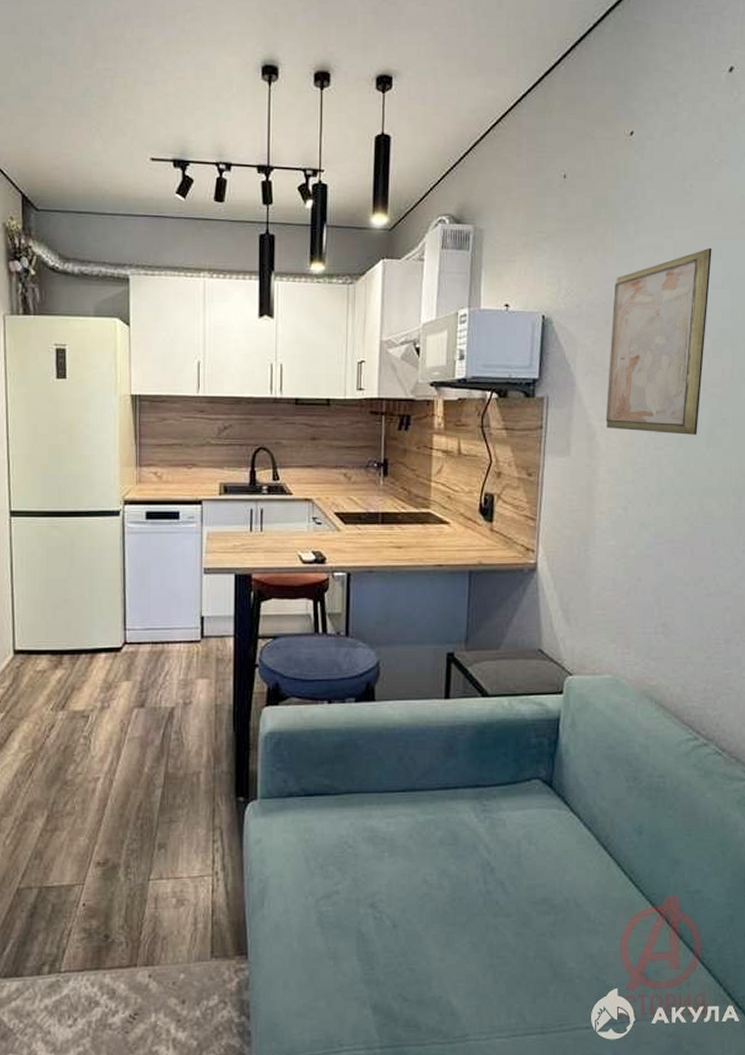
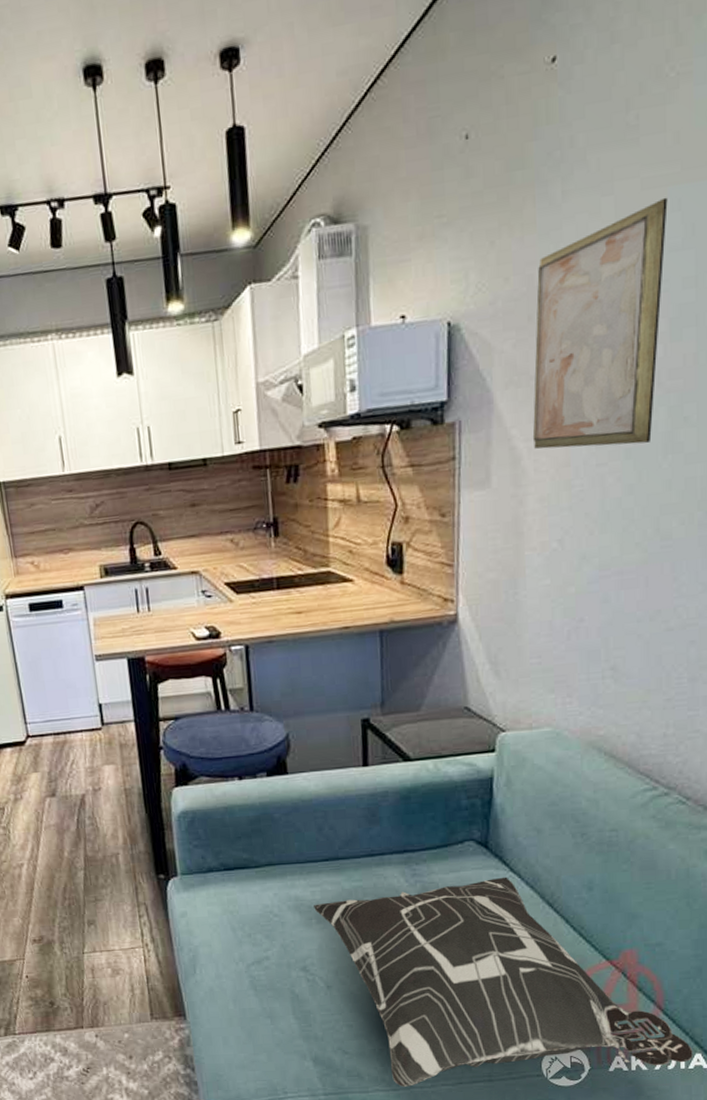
decorative pillow: none [388,817,726,1039] -> present [314,877,693,1087]

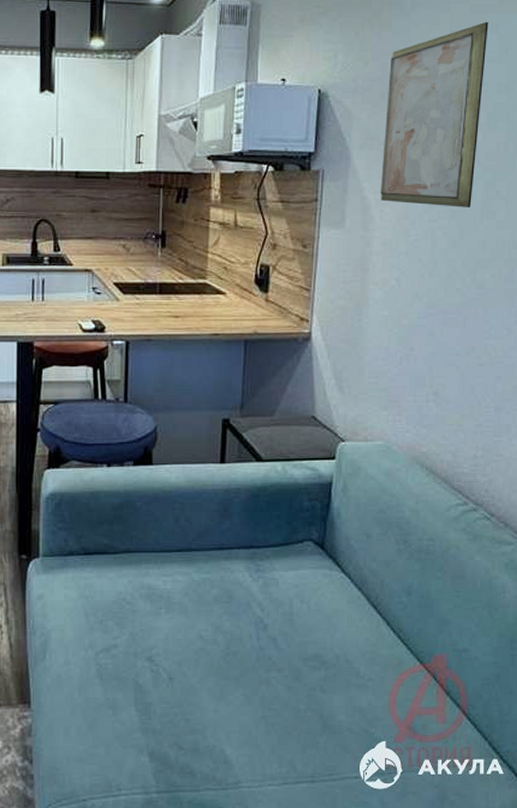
decorative pillow: present [314,877,693,1087] -> none [164,577,491,786]

